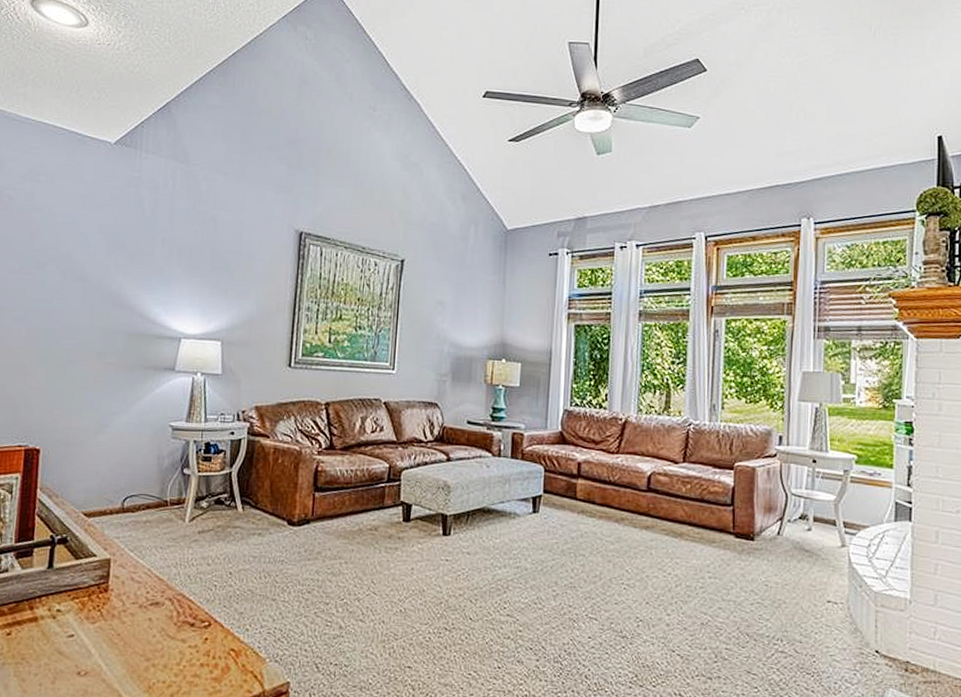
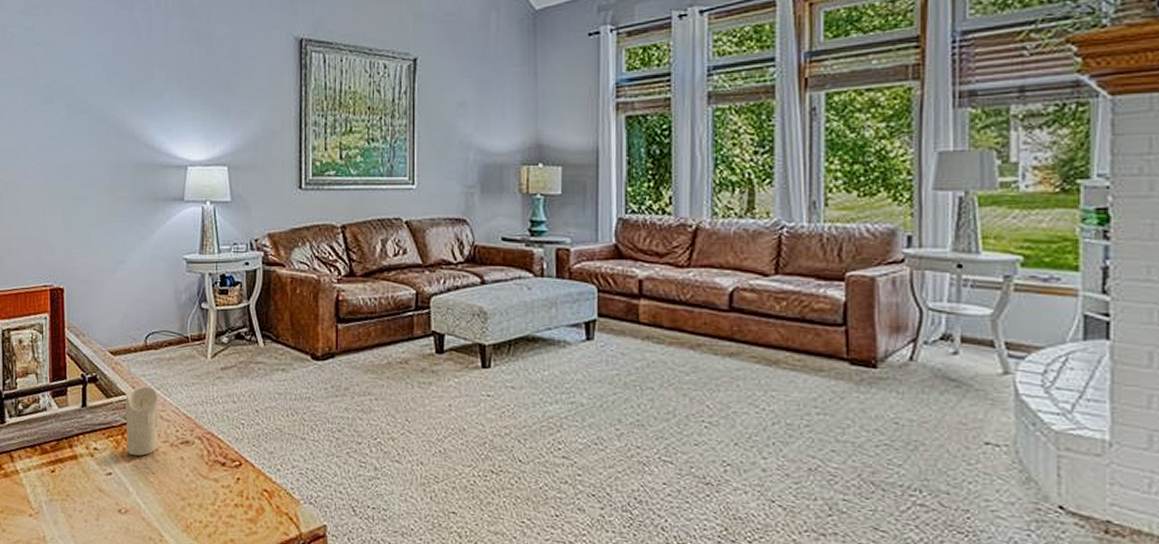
candle: none [92,548,131,618] -> present [124,386,159,456]

